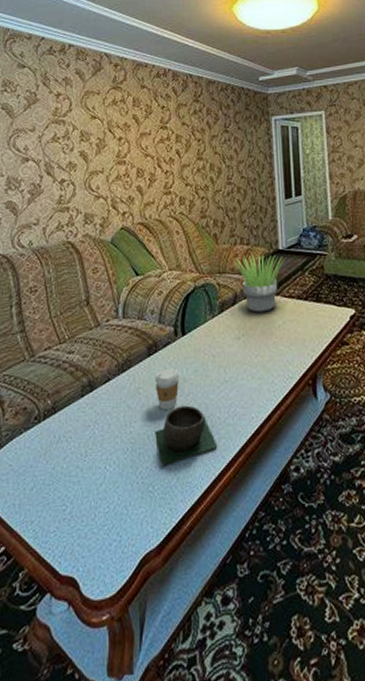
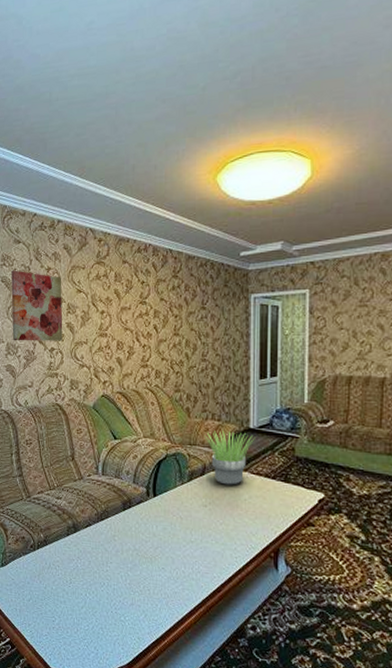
wall art: none [13,96,75,174] -> present [11,270,63,341]
coffee cup: present [155,368,180,410] -> none [129,522,150,558]
bowl: present [155,405,218,466] -> none [127,556,182,603]

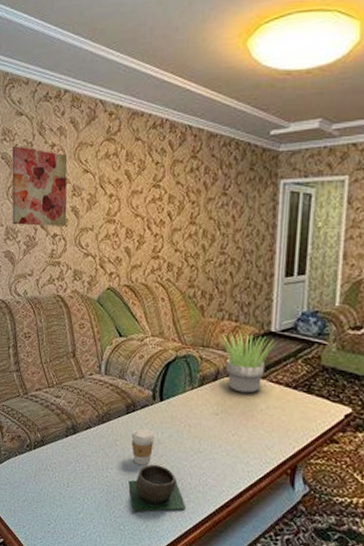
bowl: none [127,556,182,603] -> present [128,464,186,512]
coffee cup: none [129,522,150,558] -> present [131,427,155,465]

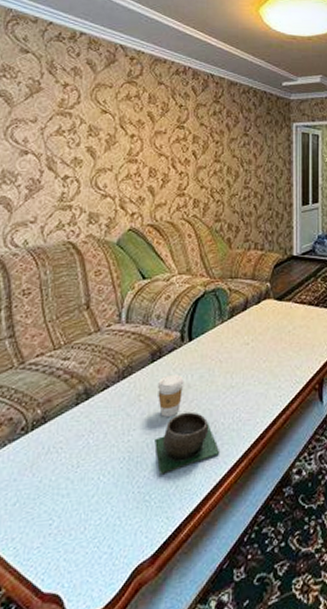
wall art: present [12,146,68,227] -> none [10,83,83,168]
potted plant: present [219,332,277,394] -> none [247,259,299,318]

